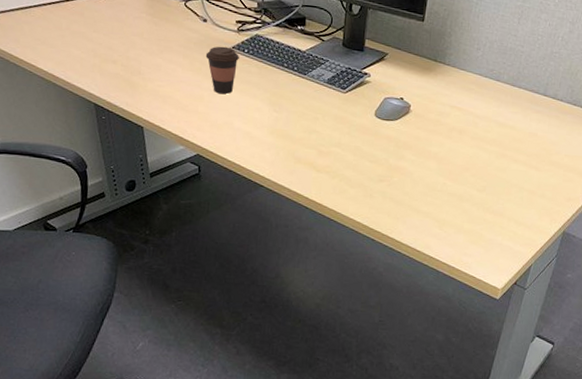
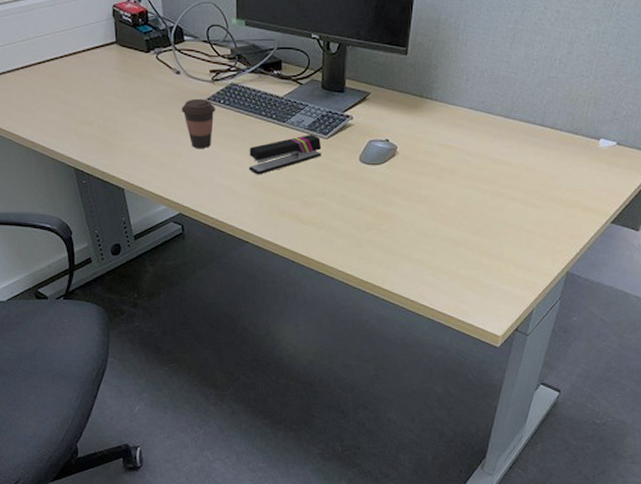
stapler: none [268,87,340,123] -> present [249,133,322,175]

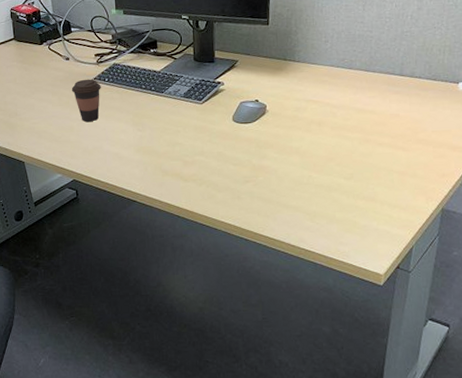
stapler: present [249,133,322,175] -> none [132,100,198,141]

